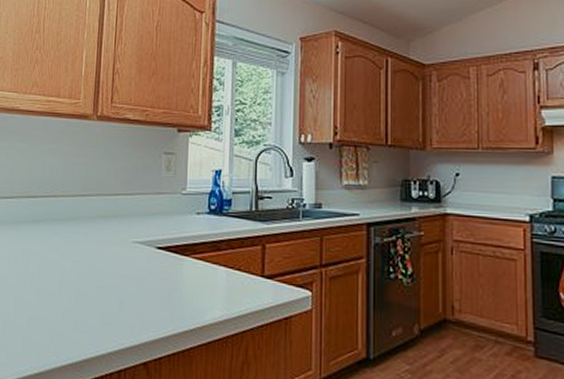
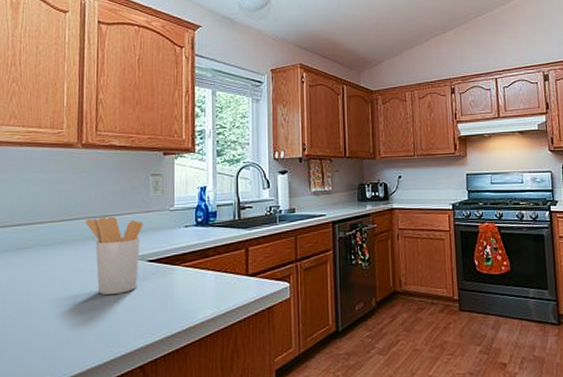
utensil holder: none [97,195,153,281] -> present [85,216,143,296]

